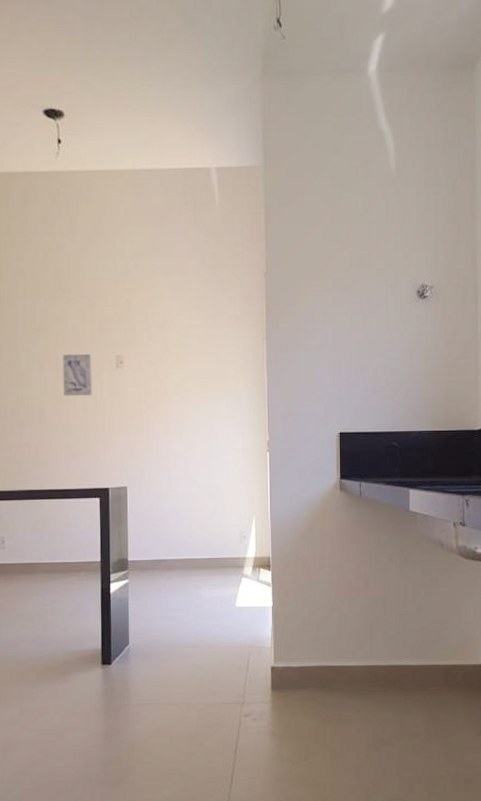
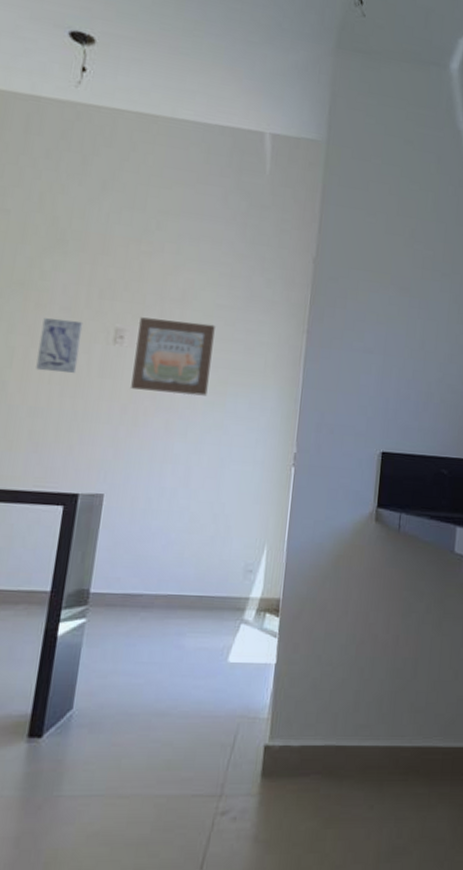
wall art: none [132,342,193,403] -> present [131,317,215,396]

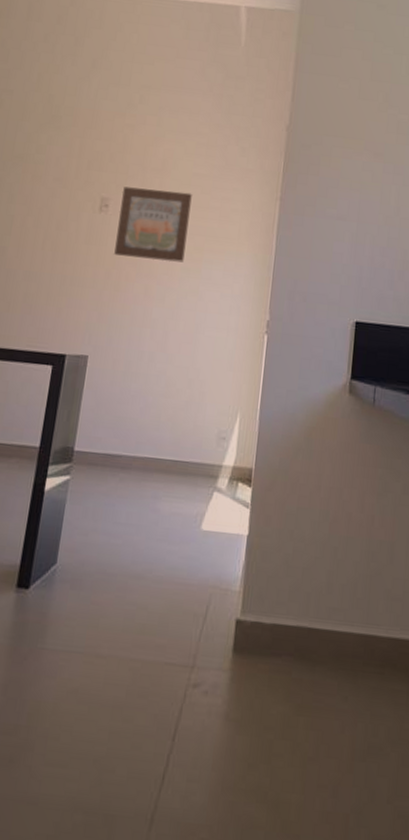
wall art: present [36,318,83,374] -> none [31,188,73,240]

